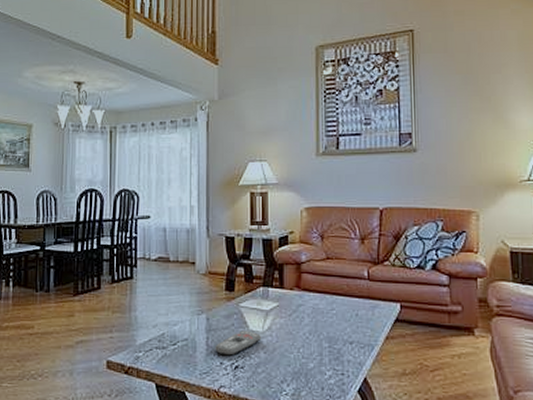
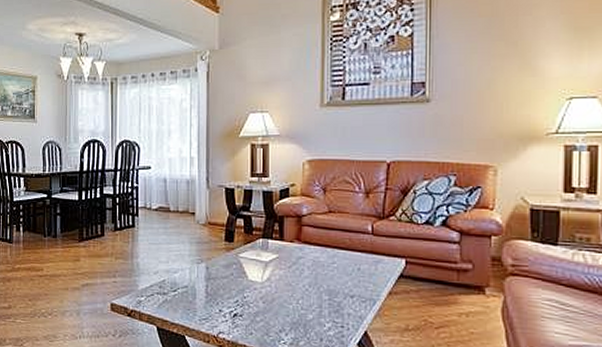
remote control: present [215,330,262,356] -> none [214,280,261,304]

